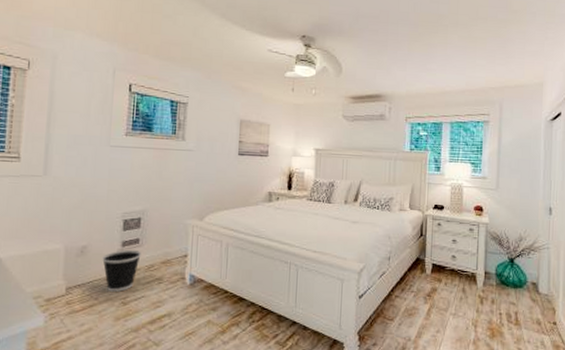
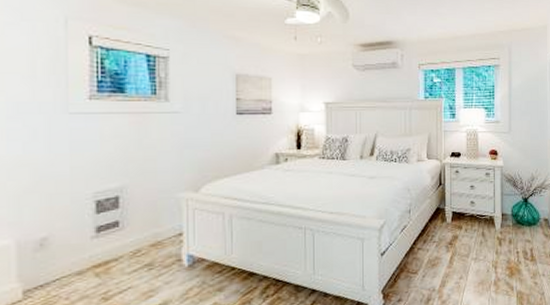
wastebasket: present [102,249,141,292] -> none [71,234,123,288]

